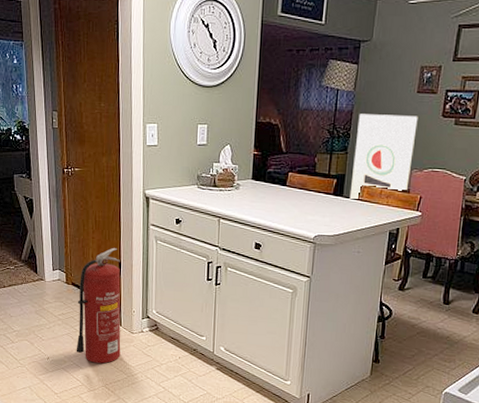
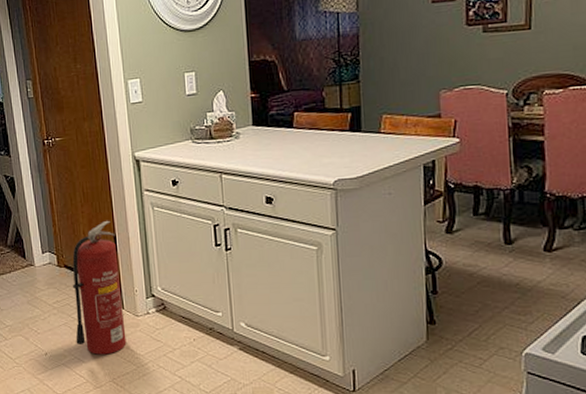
wall art: present [349,114,418,201] -> none [366,29,439,136]

